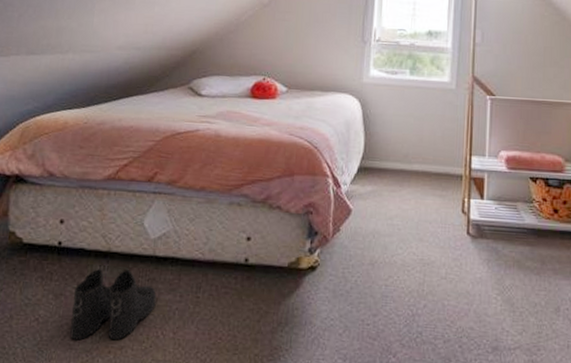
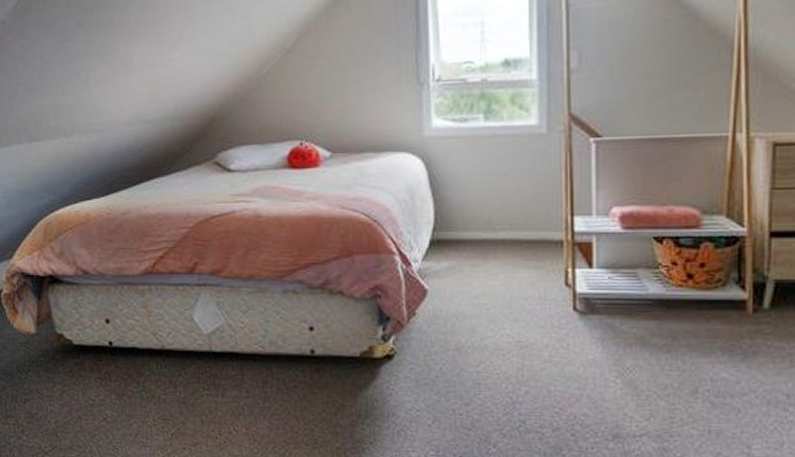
boots: present [70,269,157,341] -> none [135,367,223,438]

